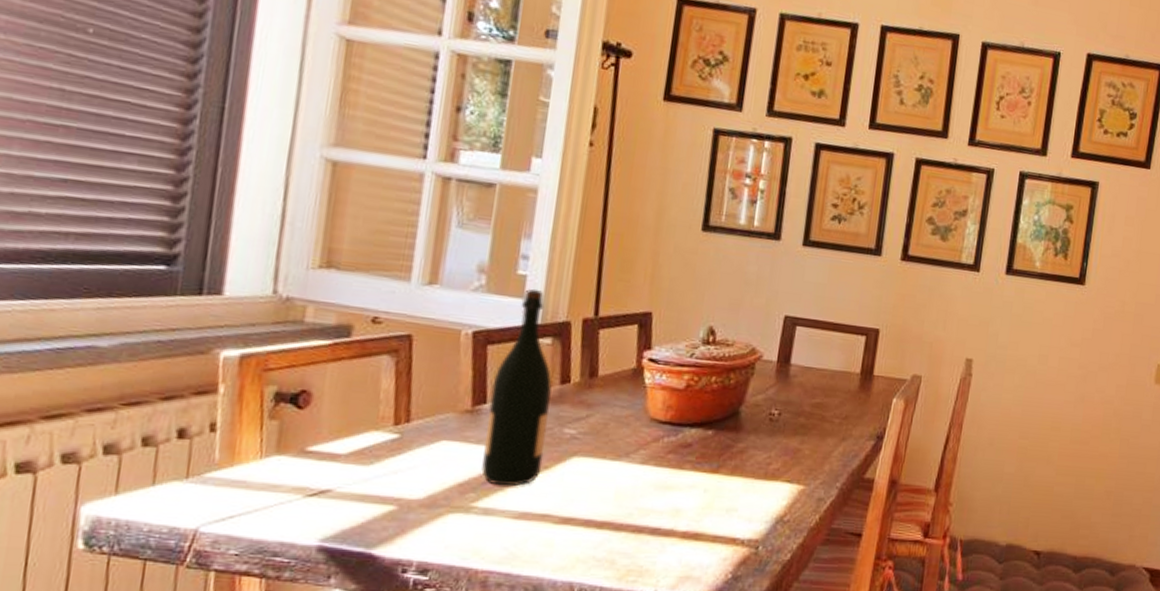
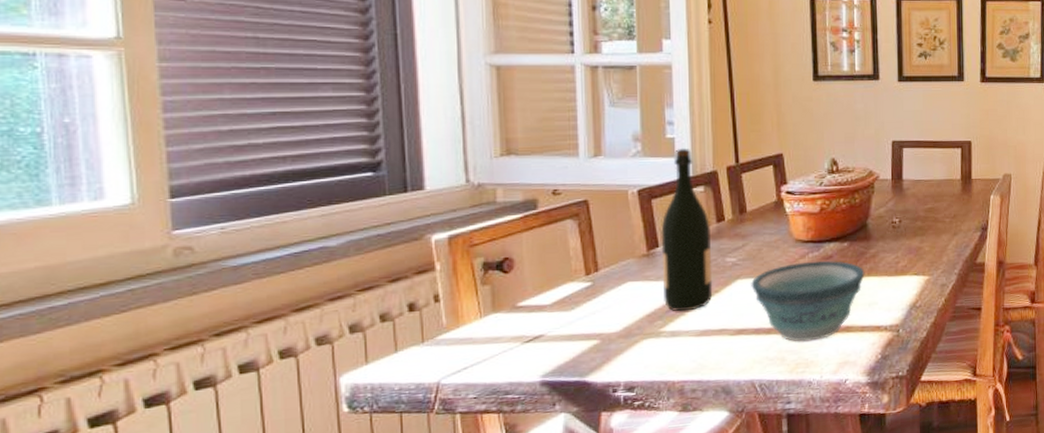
bowl: none [588,446,728,545] -> present [751,260,865,342]

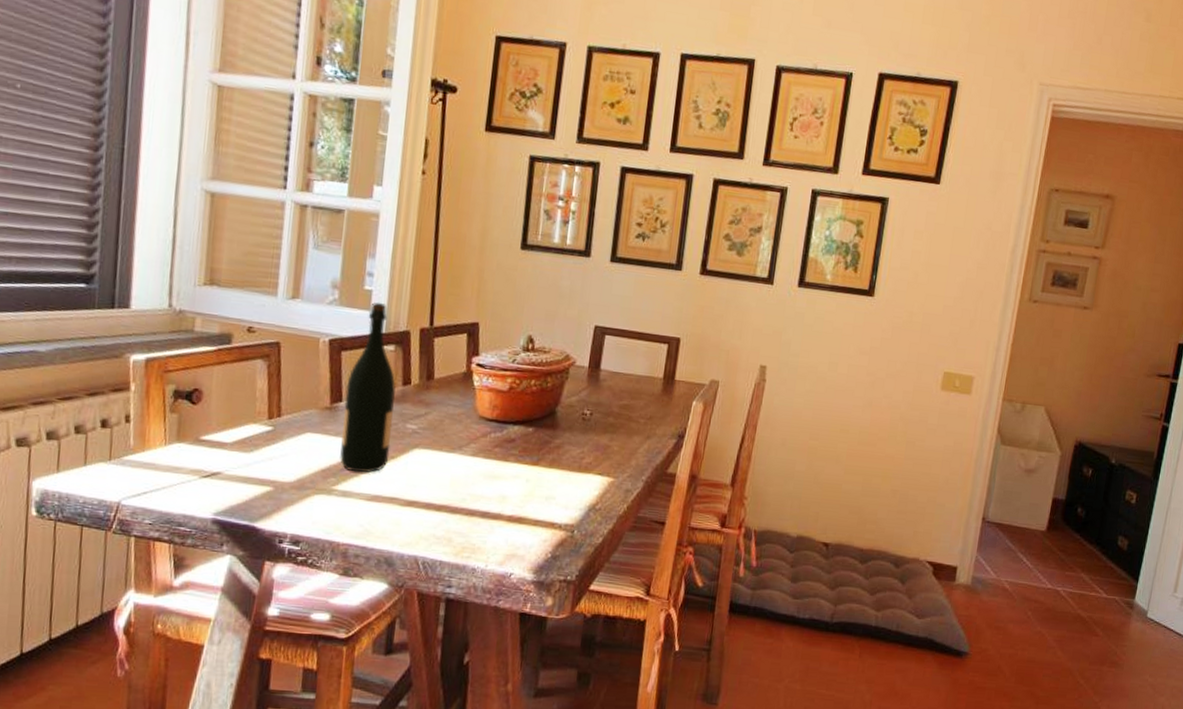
bowl: present [751,260,865,342] -> none [428,440,547,526]

